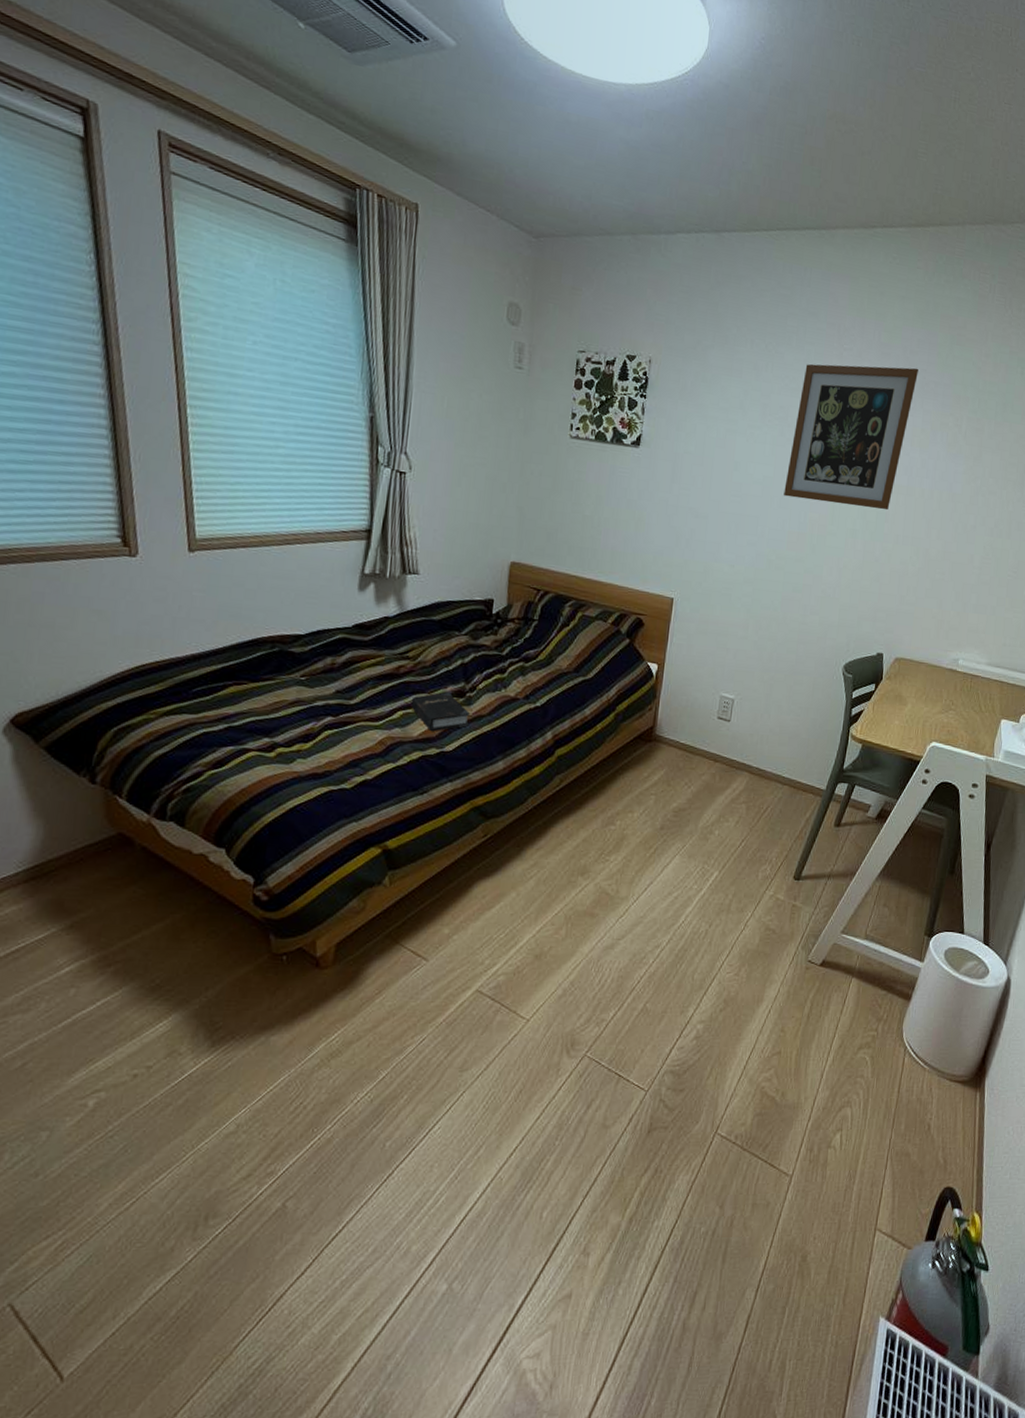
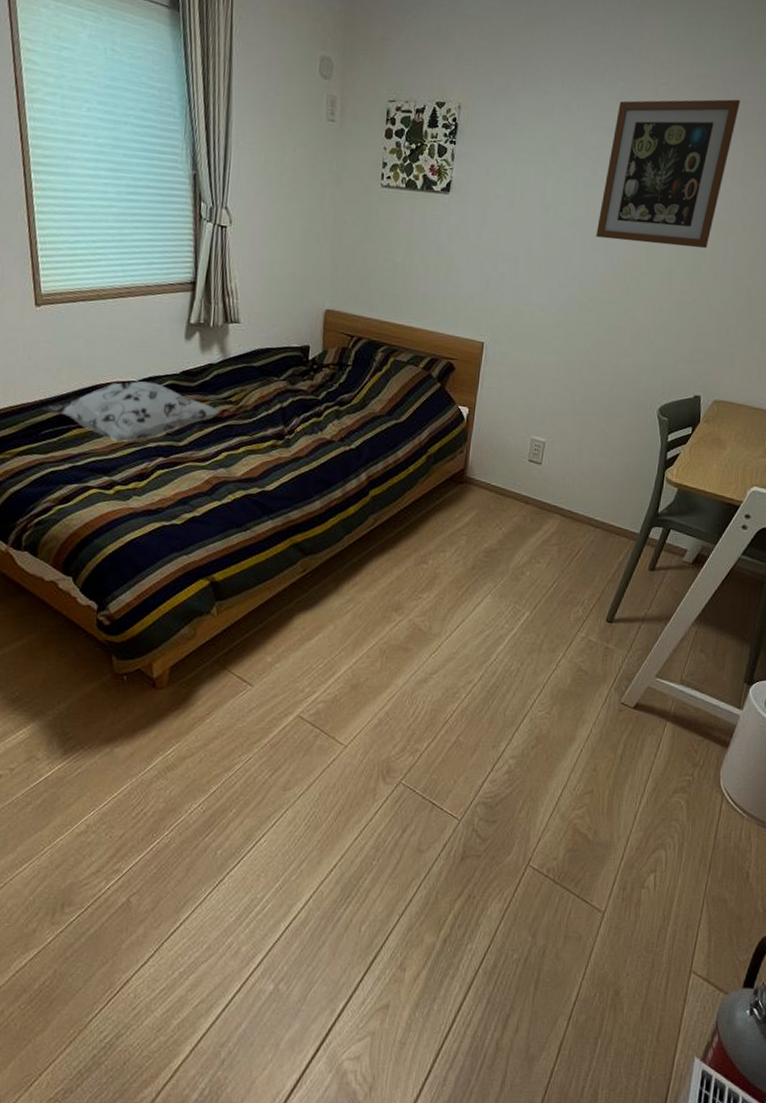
decorative pillow: none [196,634,396,701] -> present [44,381,220,443]
hardback book: present [411,692,470,731] -> none [234,435,289,472]

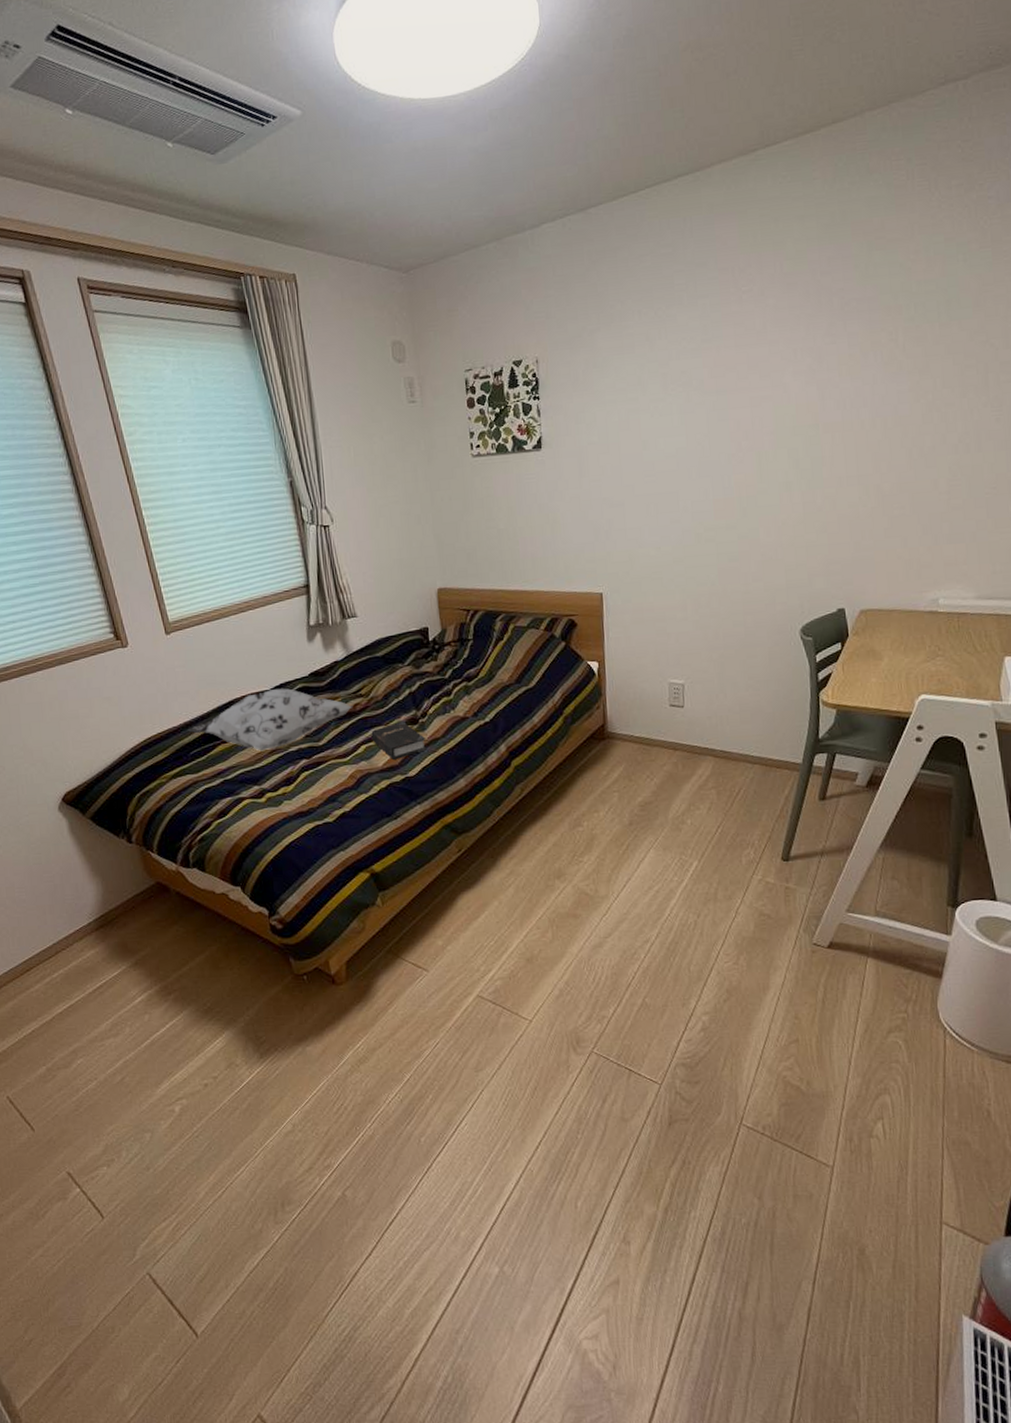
hardback book: none [234,435,289,472] -> present [371,722,427,759]
wall art: present [596,99,740,249] -> none [701,289,835,464]

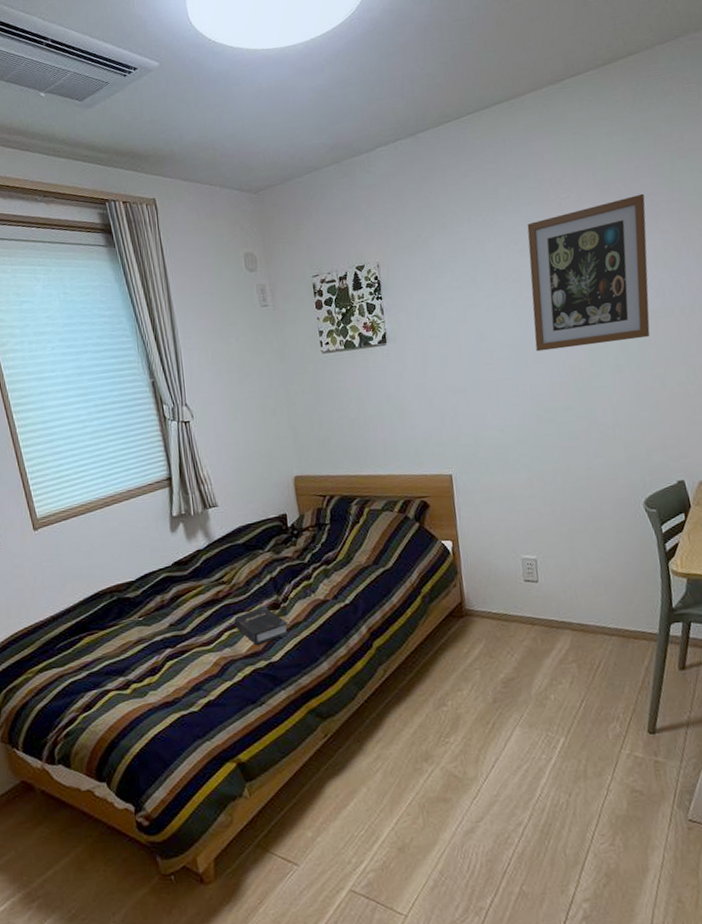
decorative pillow: present [189,688,352,751] -> none [55,578,215,642]
wall art: none [701,289,835,464] -> present [527,193,650,352]

